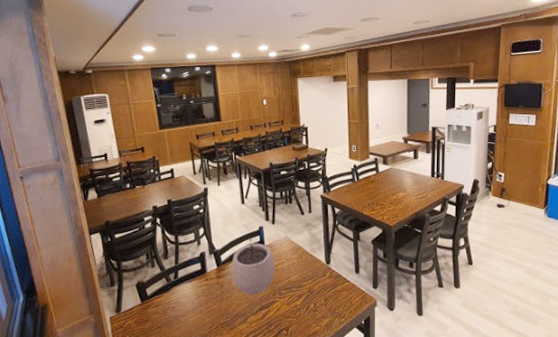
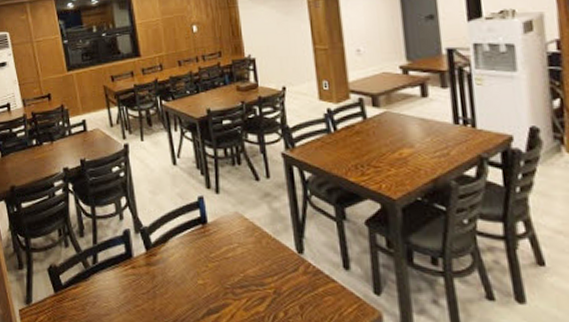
plant pot: present [231,237,275,295] -> none [164,210,225,293]

